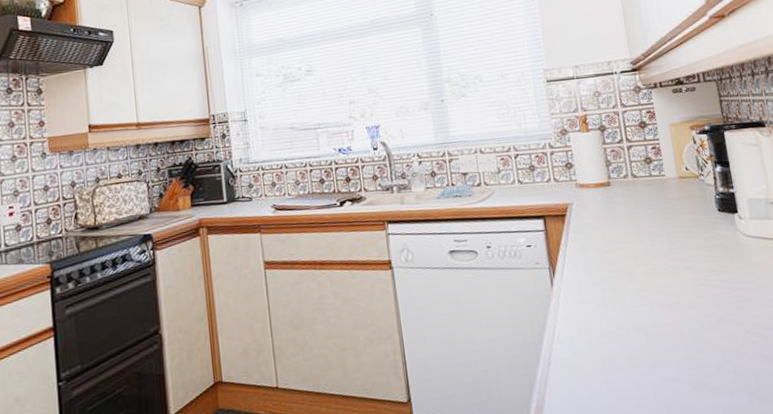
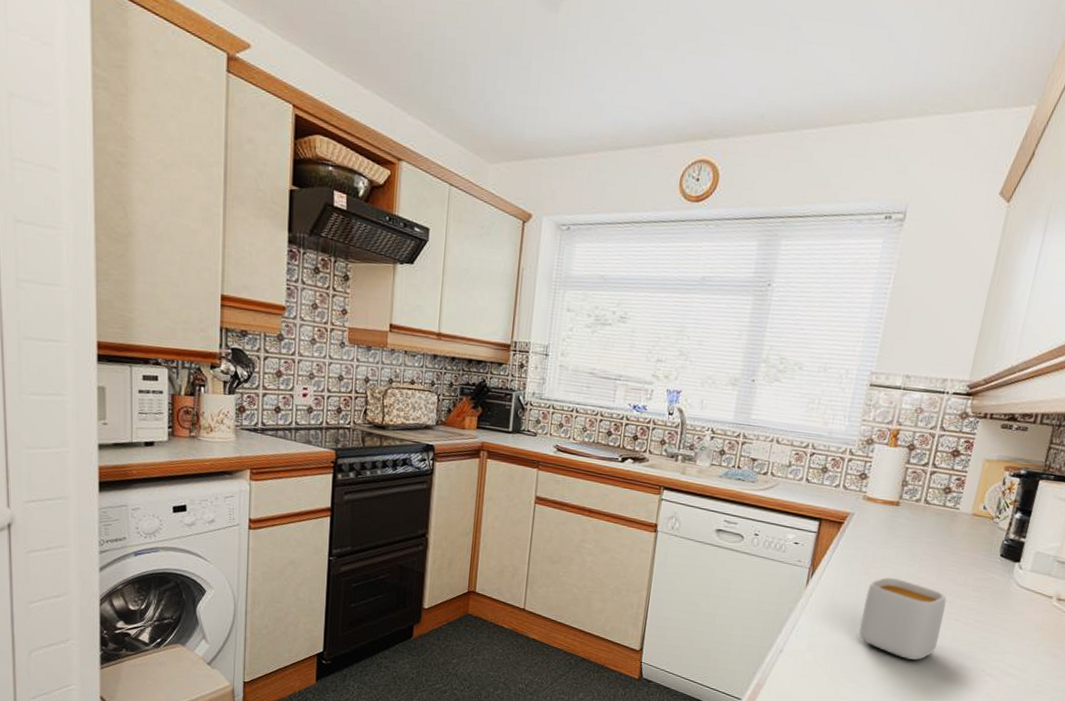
mug: none [610,257,695,339] -> present [859,577,947,660]

